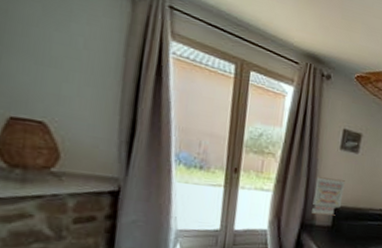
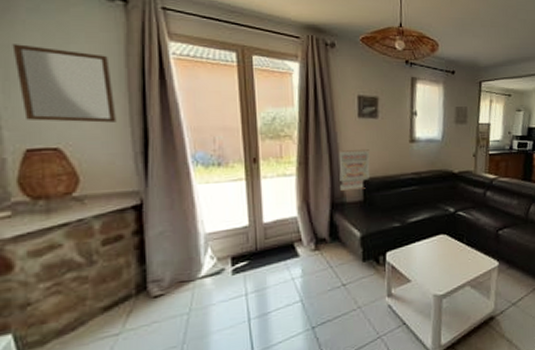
home mirror: none [10,10,108,108] -> present [12,44,116,123]

